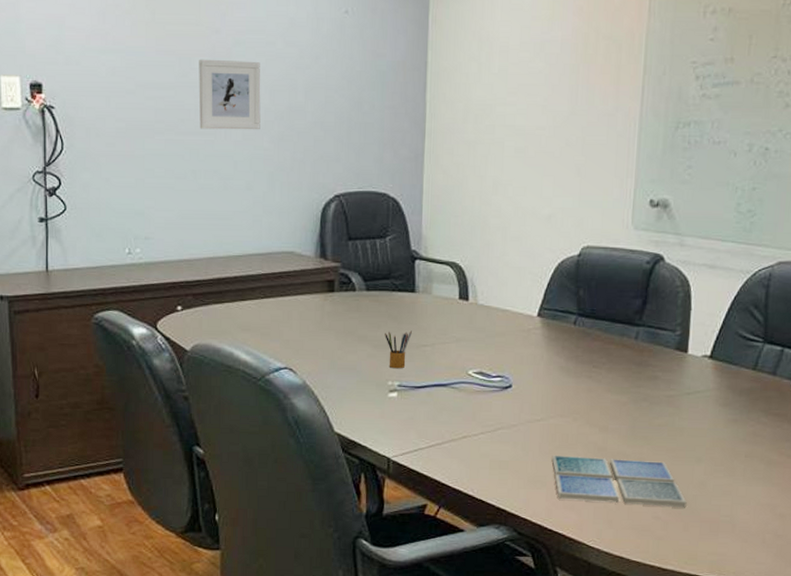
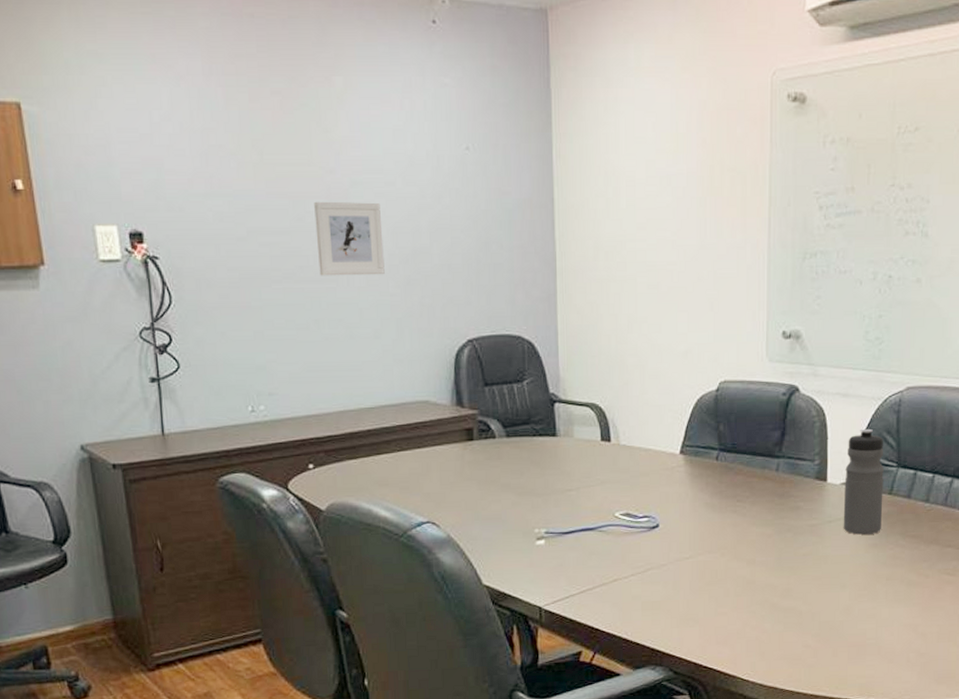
pencil box: present [385,331,412,369] -> none [528,476,556,516]
drink coaster: present [551,455,687,508] -> none [702,590,834,635]
water bottle: none [702,301,750,409] -> present [843,428,884,535]

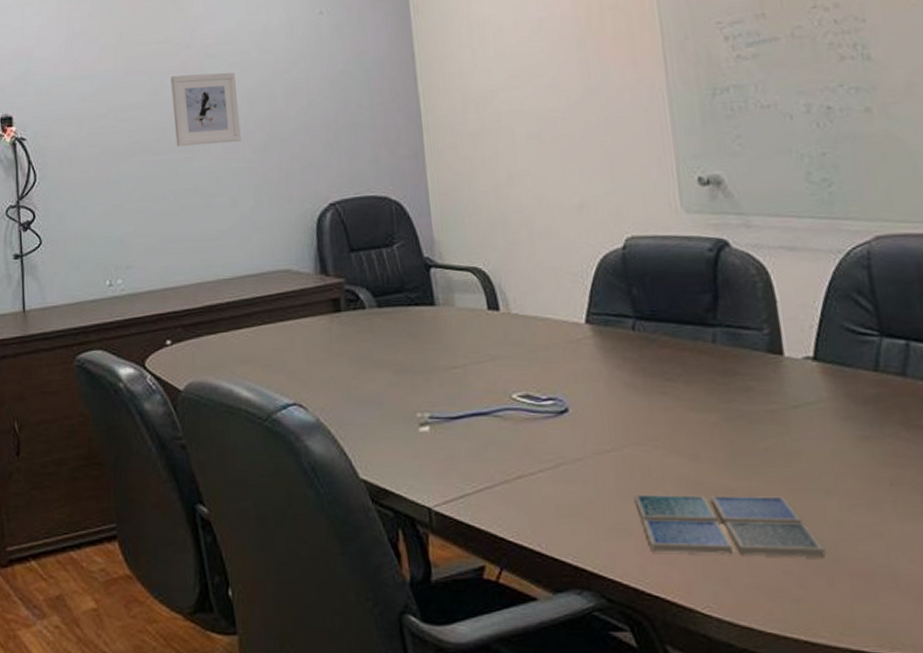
drink coaster: none [702,590,834,635] -> present [634,494,826,558]
water bottle: present [843,428,884,535] -> none [804,288,871,424]

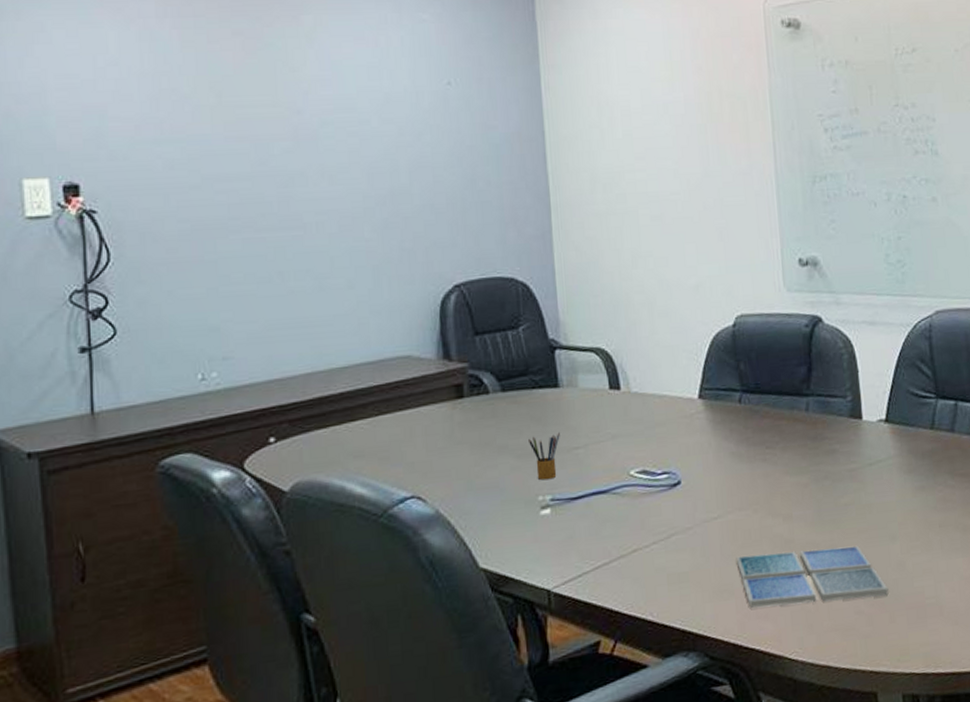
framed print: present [171,72,241,147] -> none [279,142,359,223]
pencil box: none [405,350,438,398] -> present [528,432,560,481]

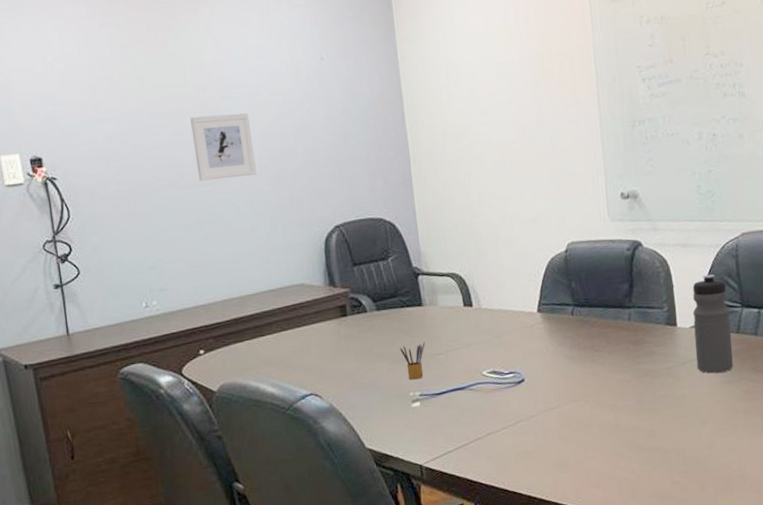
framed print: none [279,142,359,223] -> present [190,113,257,181]
drink coaster: present [736,546,889,608] -> none [571,429,700,479]
water bottle: none [880,358,927,477] -> present [692,274,733,374]

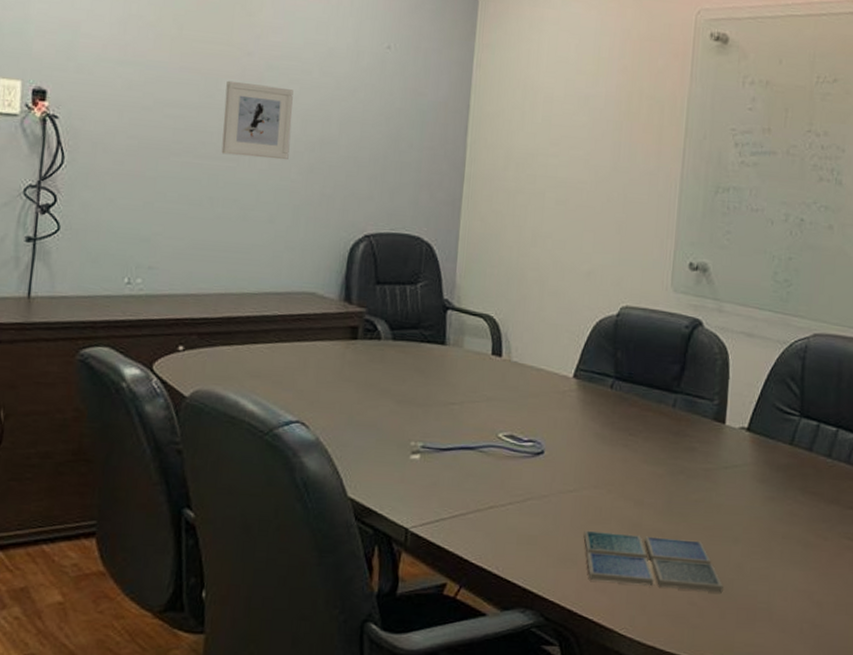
pencil box: present [400,342,425,380] -> none [410,386,440,428]
drink coaster: none [571,429,700,479] -> present [583,530,724,593]
water bottle: present [692,274,733,374] -> none [739,372,787,486]

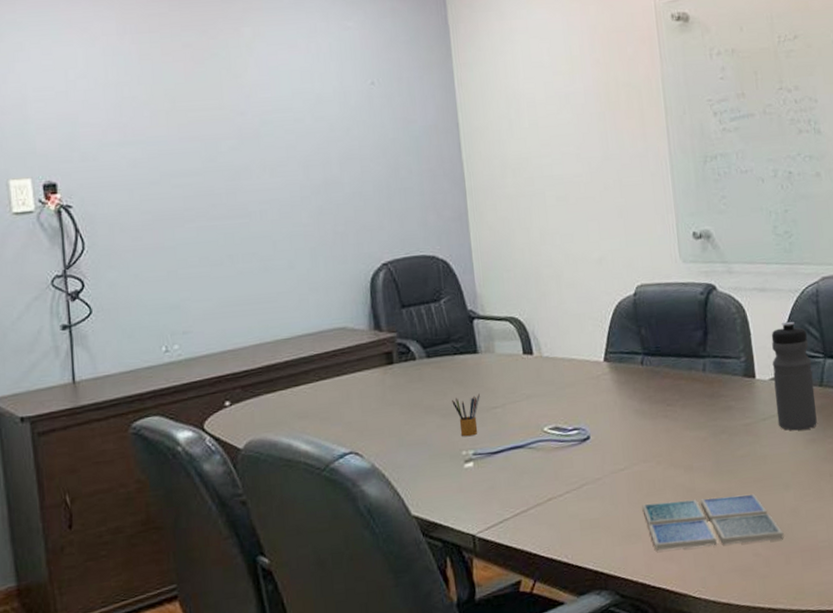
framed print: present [221,80,294,160] -> none [226,139,297,212]
pencil box: none [410,386,440,428] -> present [452,394,480,437]
water bottle: none [739,372,787,486] -> present [771,321,817,431]

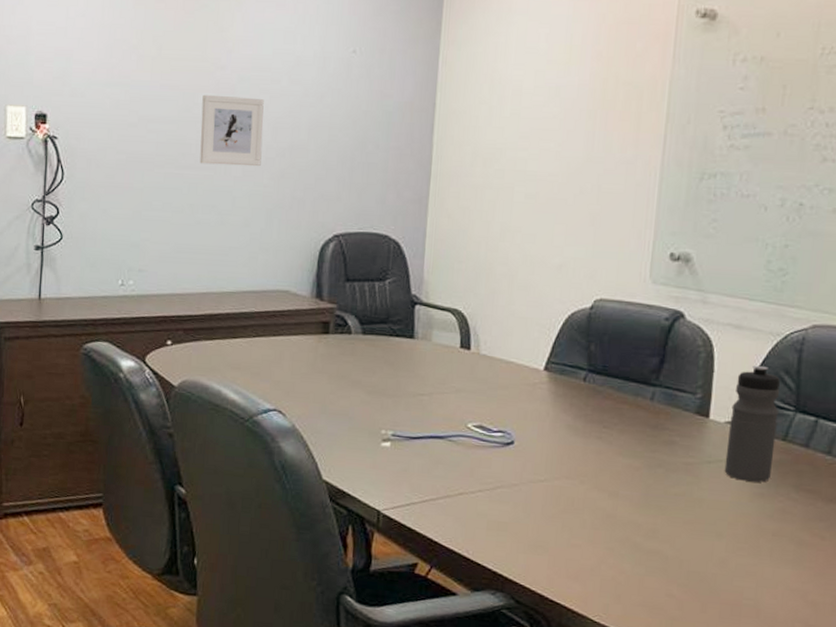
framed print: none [226,139,297,212] -> present [199,94,264,167]
pencil box: present [452,394,480,437] -> none [380,377,409,418]
drink coaster: present [642,494,784,550] -> none [555,519,705,587]

